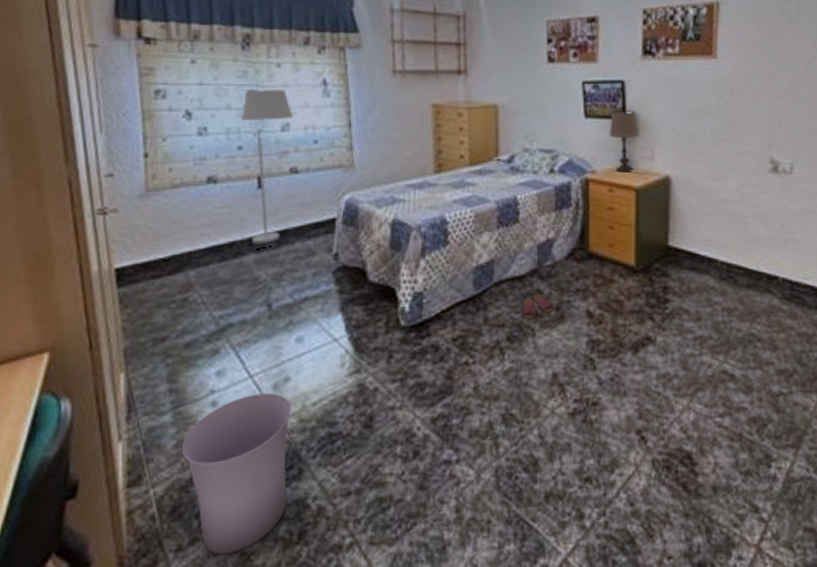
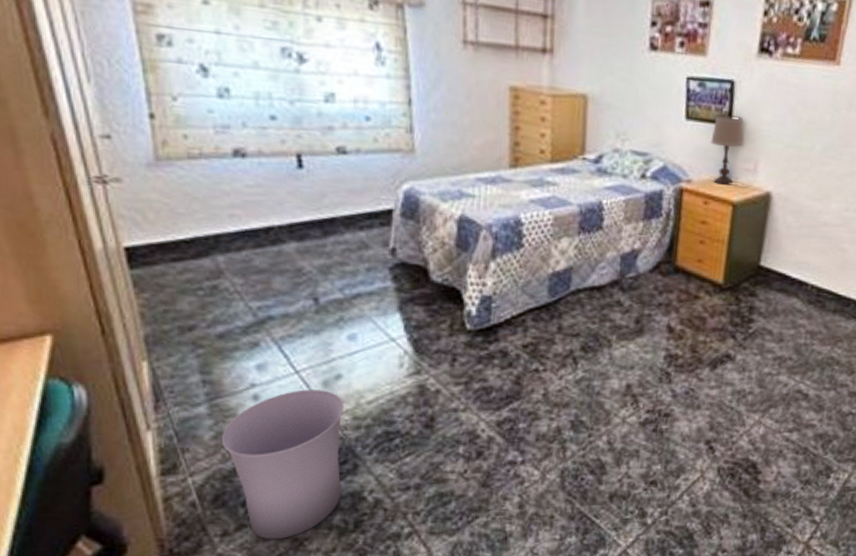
floor lamp: present [241,90,294,244] -> none [272,45,340,233]
slippers: present [521,294,553,320] -> none [598,306,633,331]

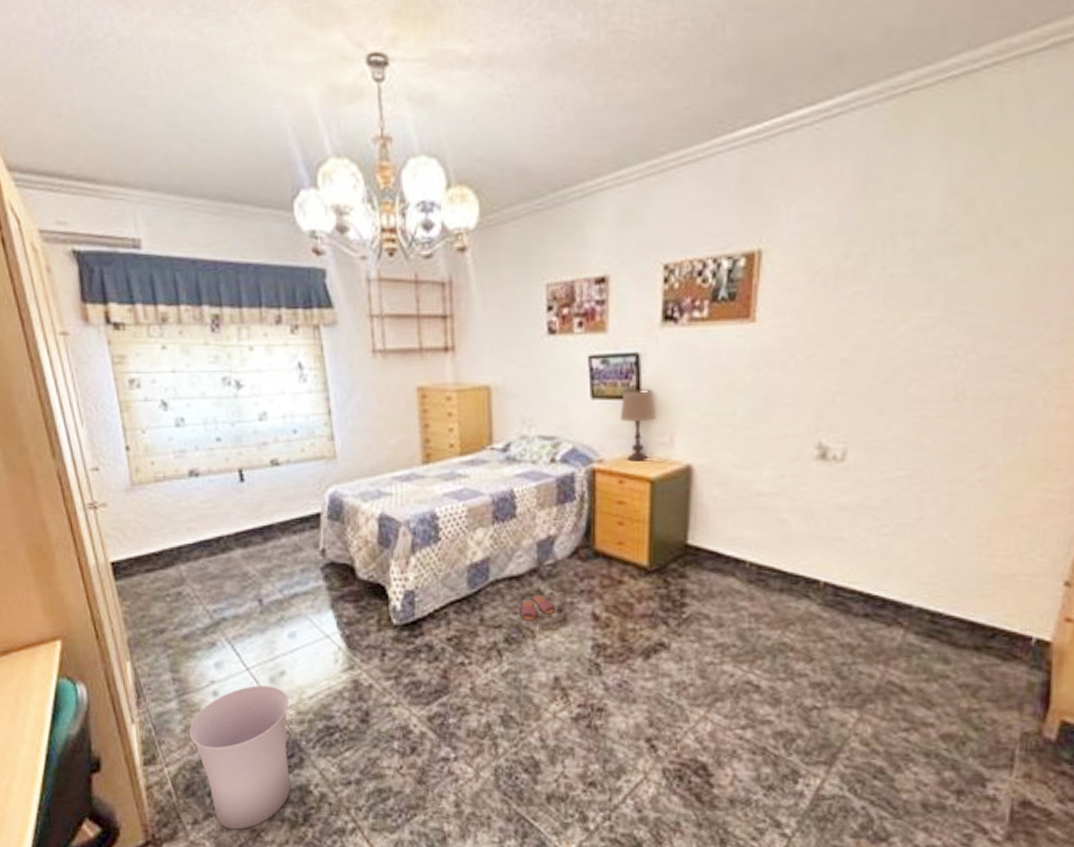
slippers: none [598,306,633,331] -> present [520,595,554,622]

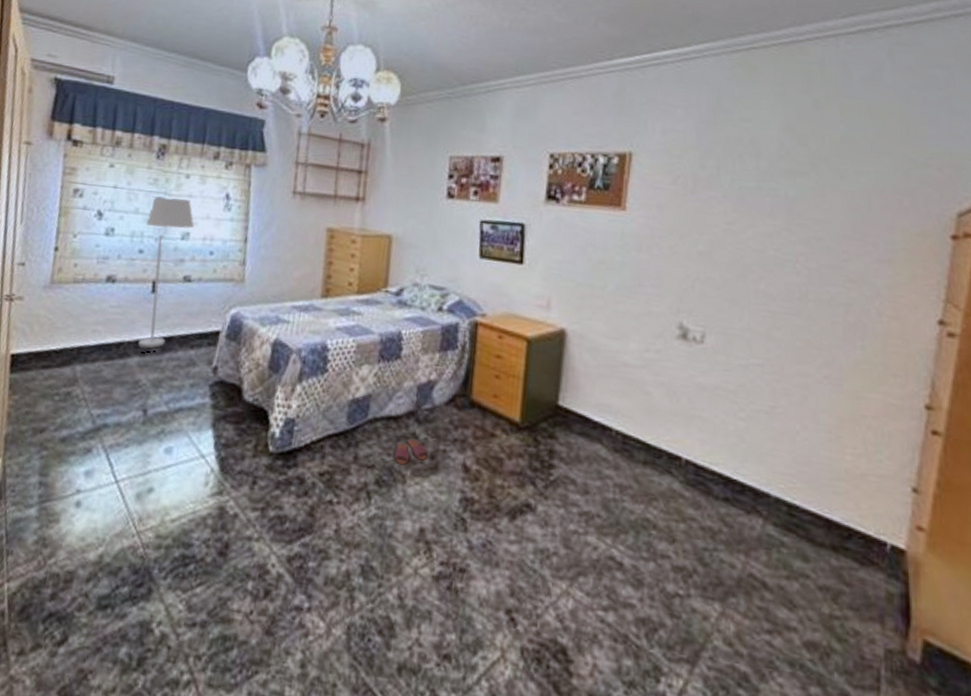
waste bin: present [190,685,291,830] -> none [40,500,151,668]
floor lamp: none [216,376,271,540] -> present [138,196,195,349]
table lamp: present [620,389,656,461] -> none [503,254,536,321]

